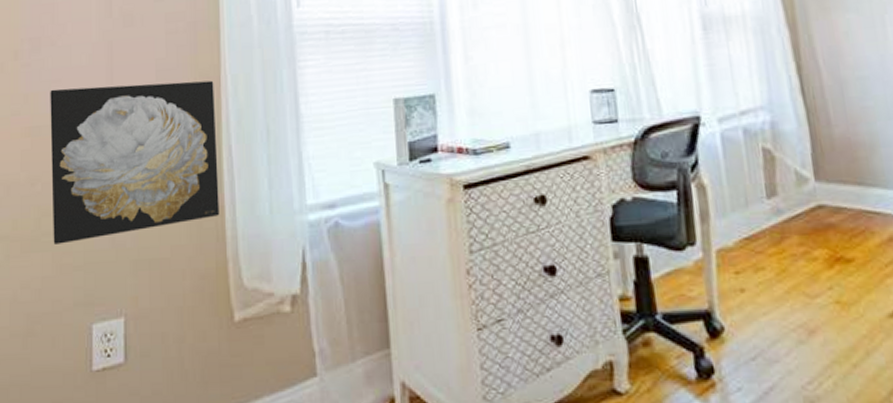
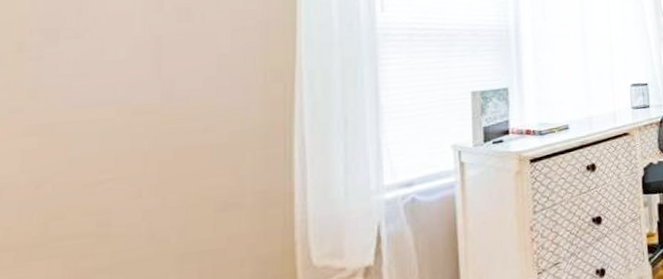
wall art: present [50,80,220,244] -> none [66,76,288,249]

